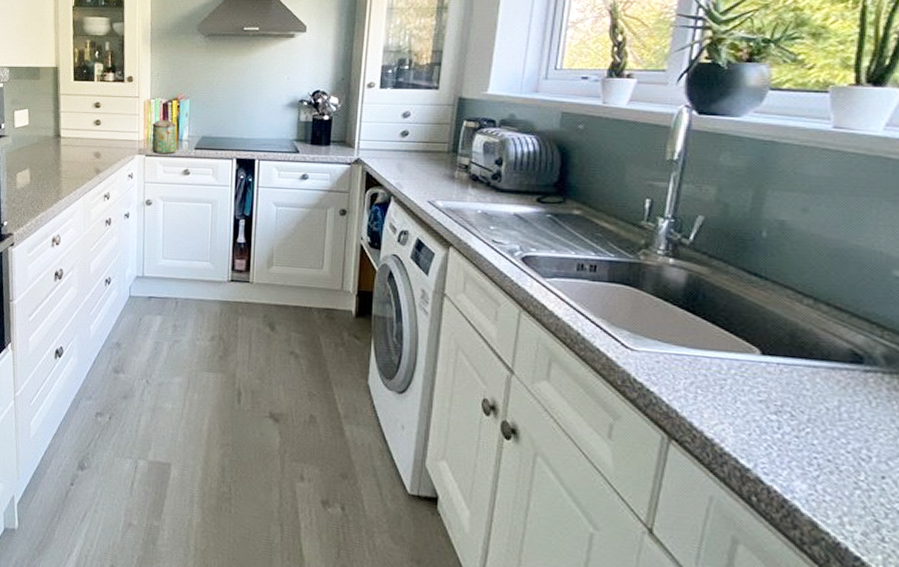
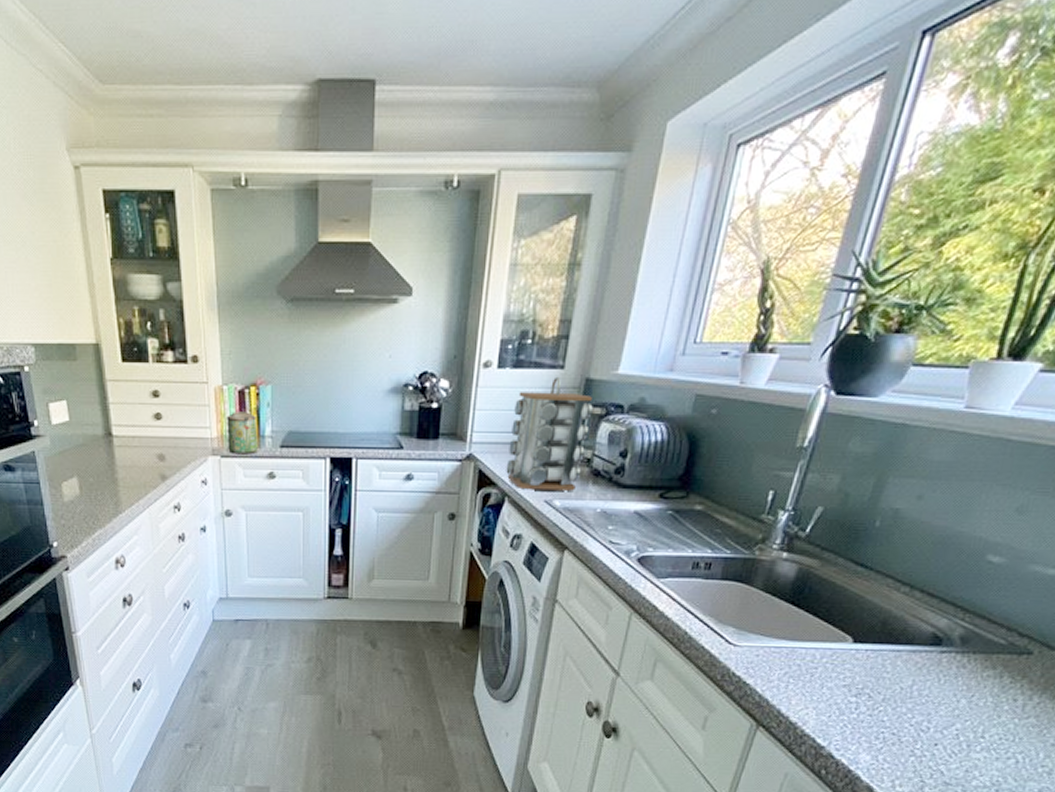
spice rack: none [391,95,467,194] -> present [506,376,593,492]

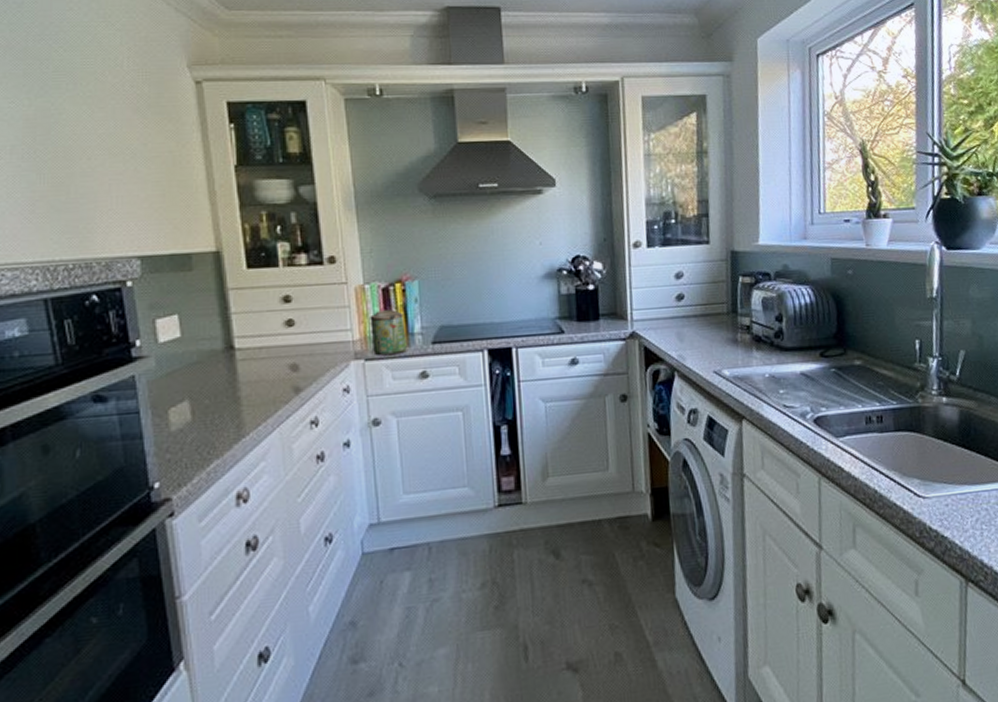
spice rack: present [506,376,593,492] -> none [669,251,744,363]

